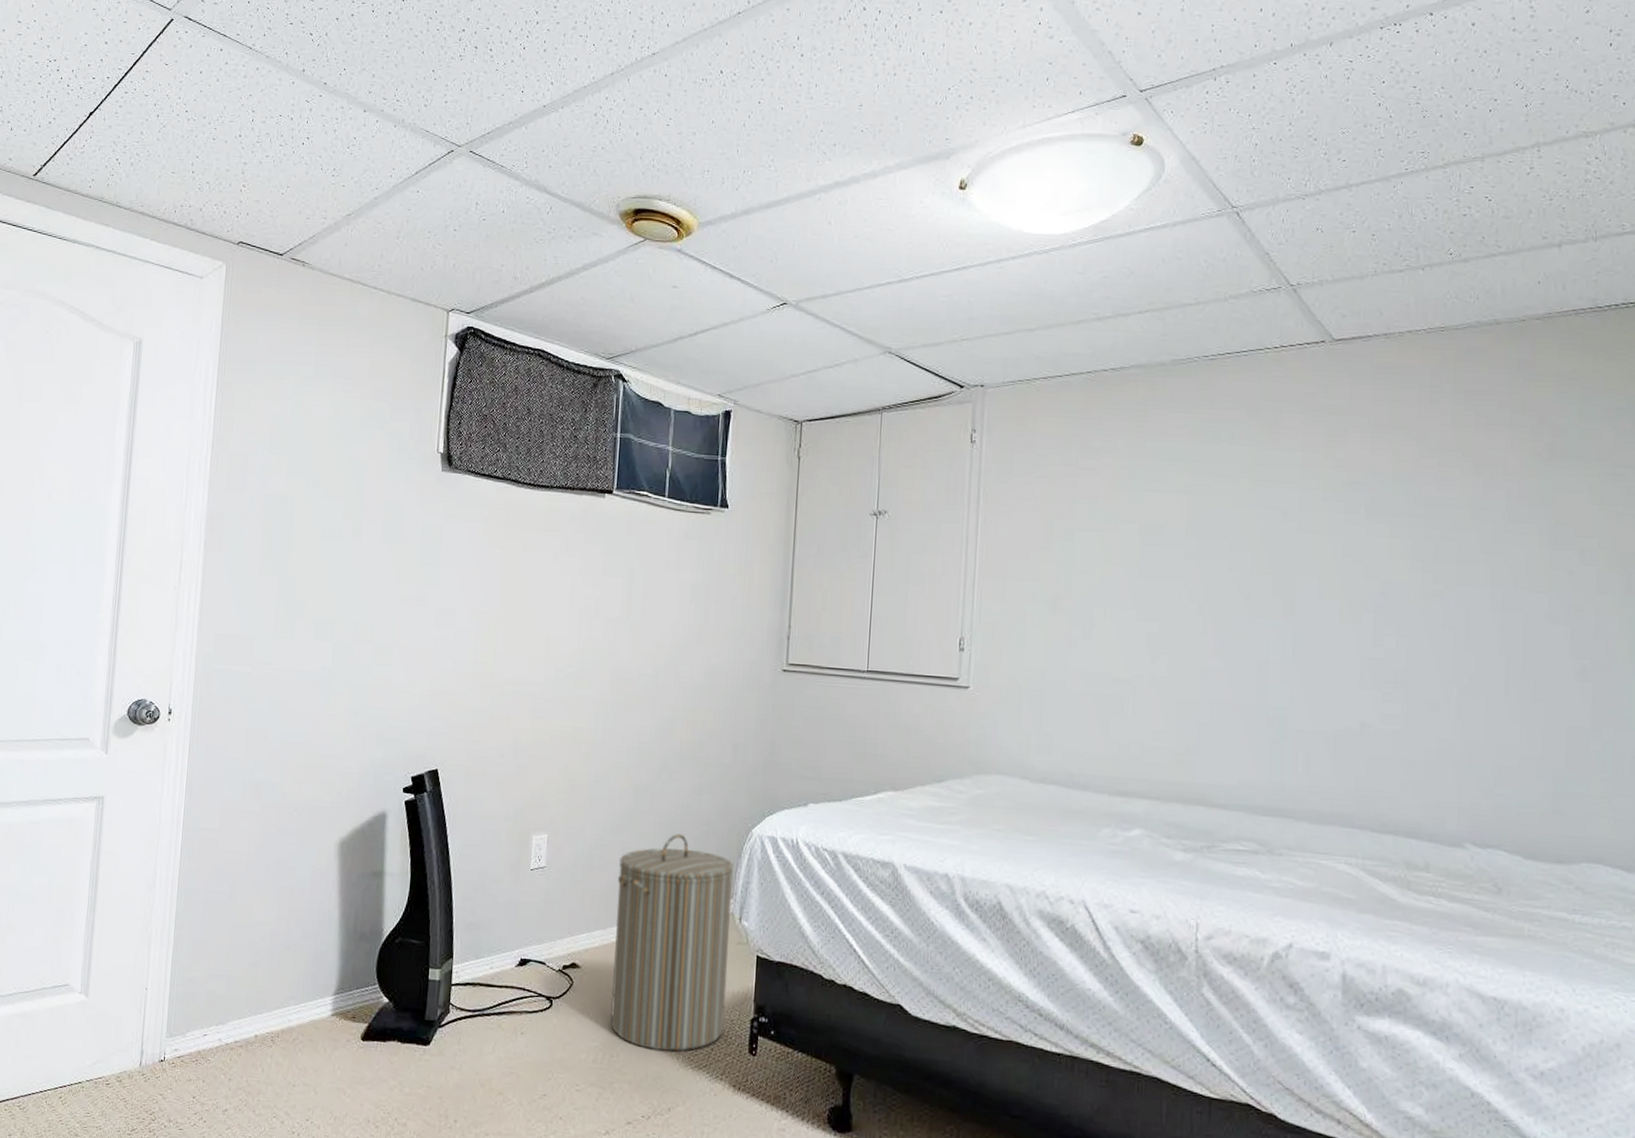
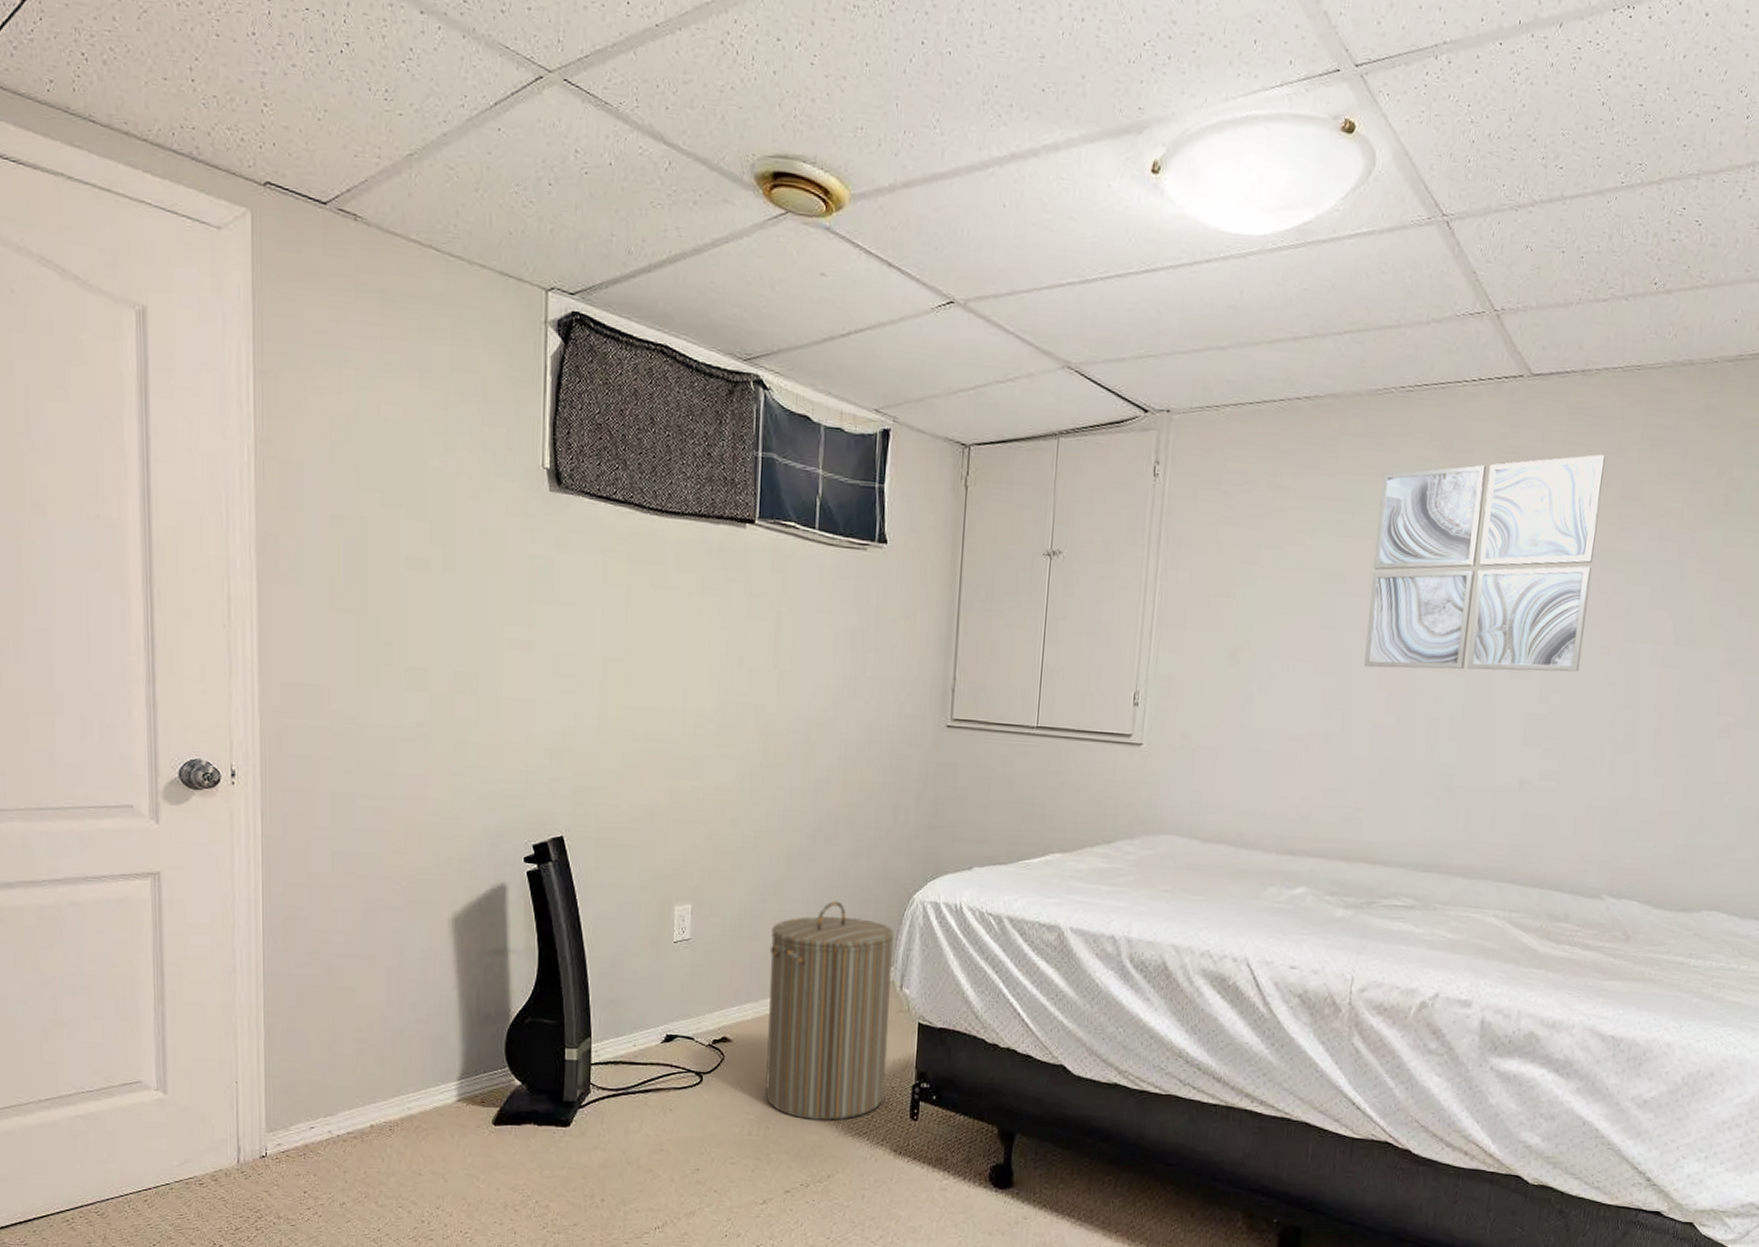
wall art: none [1186,408,1418,616] -> present [1363,454,1606,672]

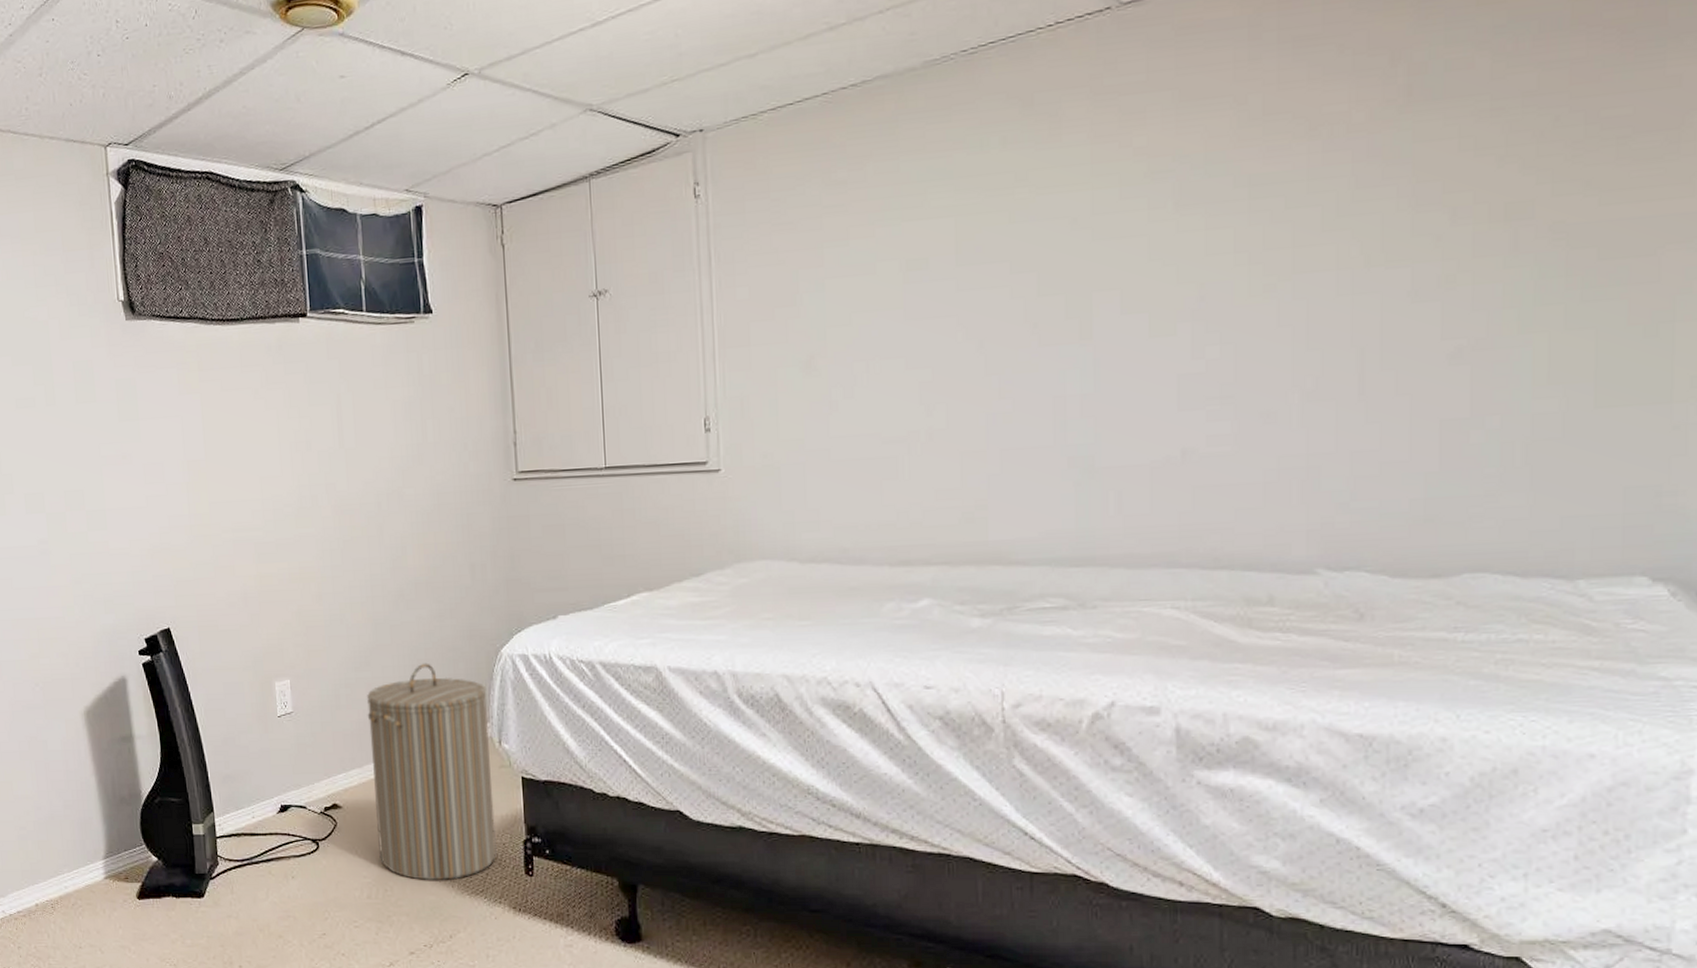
wall art: present [1363,454,1606,672] -> none [954,70,1239,353]

